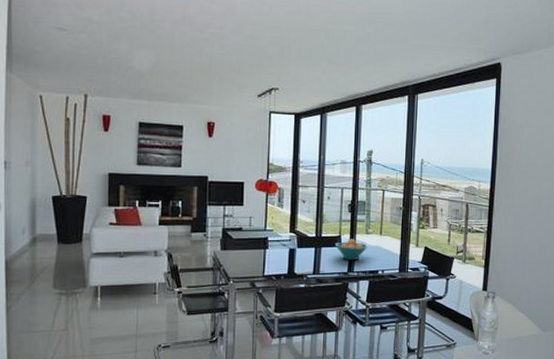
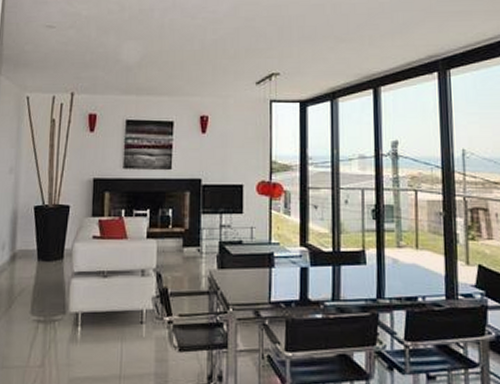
fruit bowl: present [334,238,368,260] -> none [357,253,402,282]

